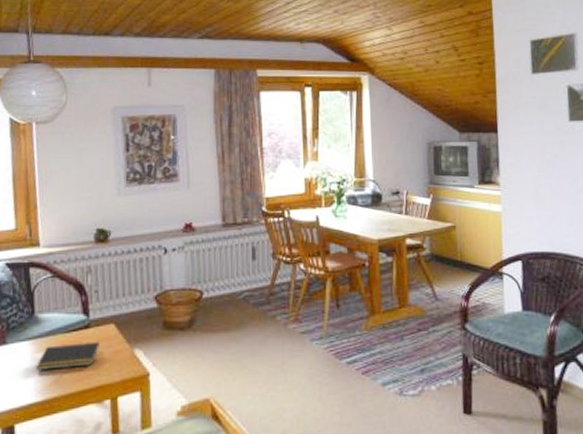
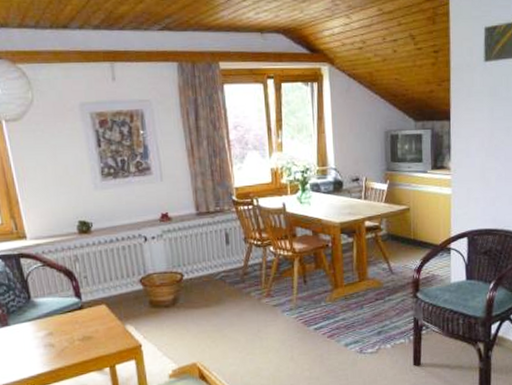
notepad: present [36,341,100,370] -> none [39,320,94,346]

